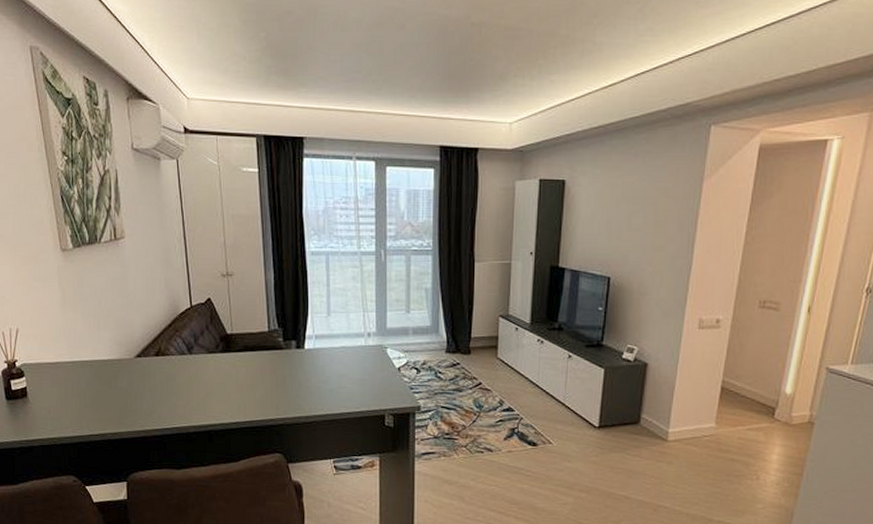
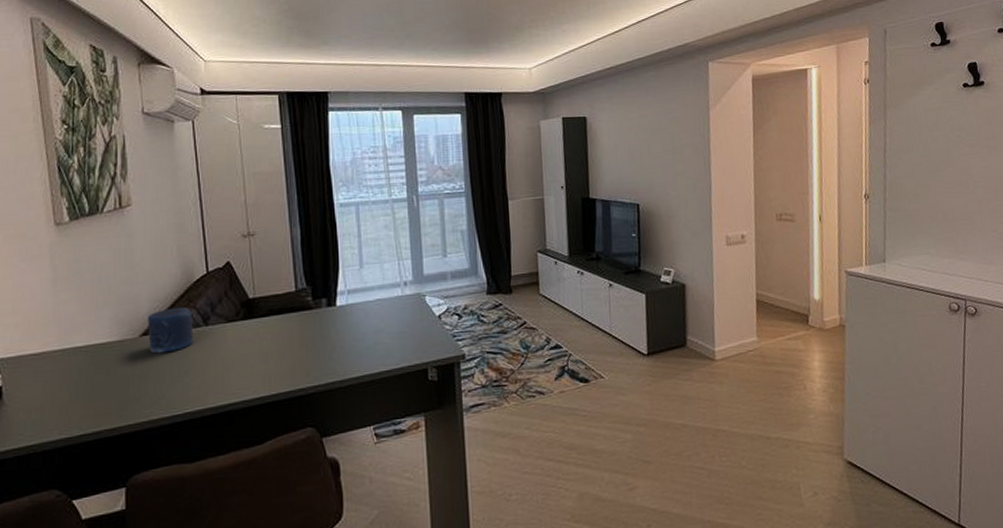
candle: none [140,335,180,374] -> present [147,306,194,353]

